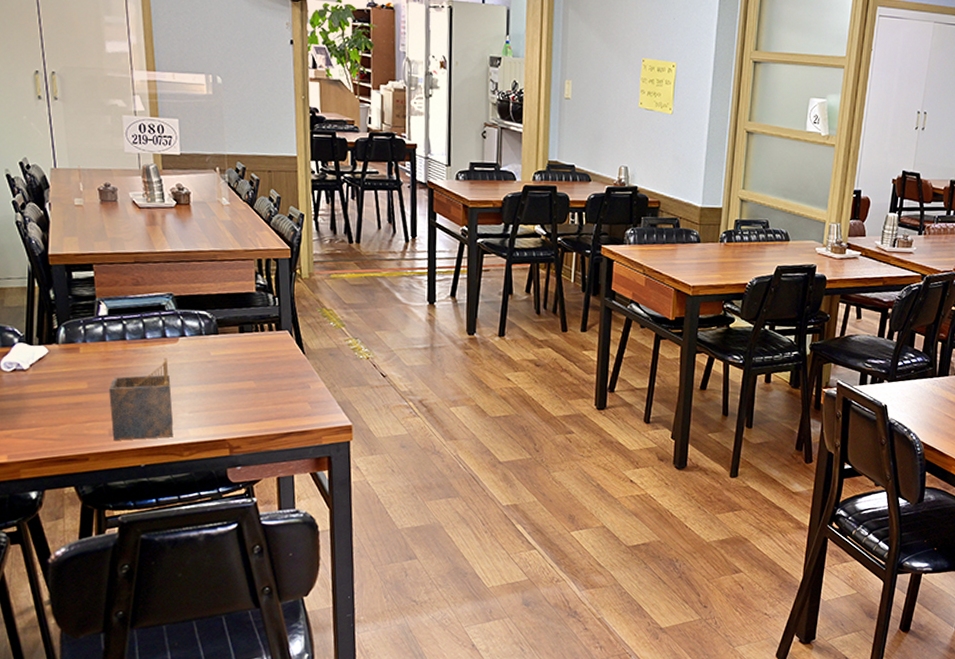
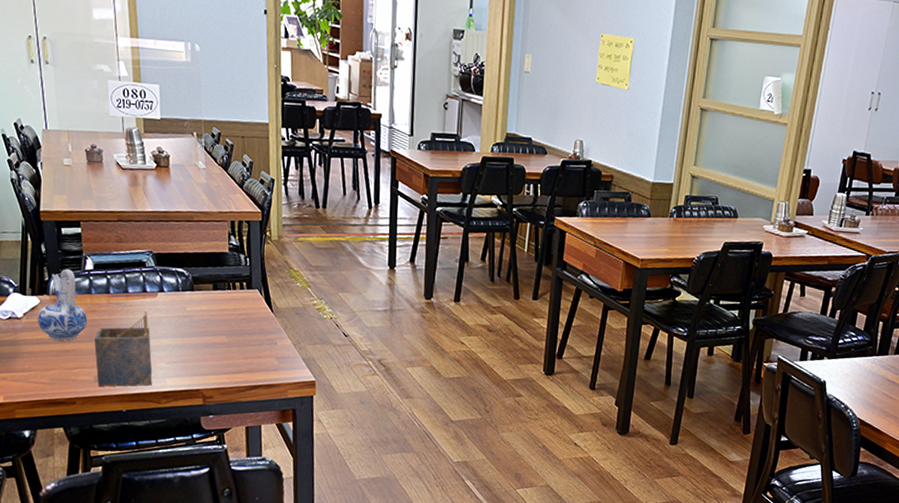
ceramic pitcher: none [45,315,102,393] -> present [37,268,88,341]

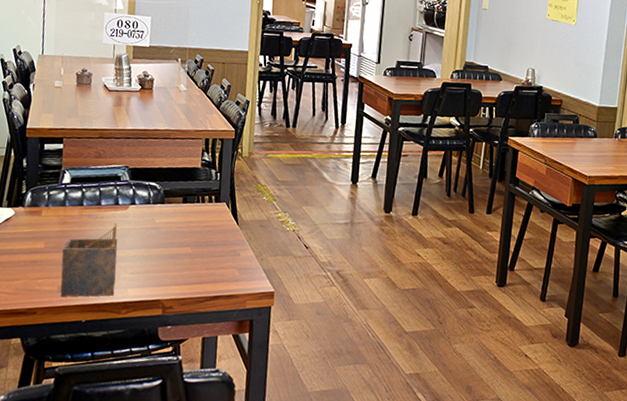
ceramic pitcher: present [37,268,88,341] -> none [9,182,59,252]

